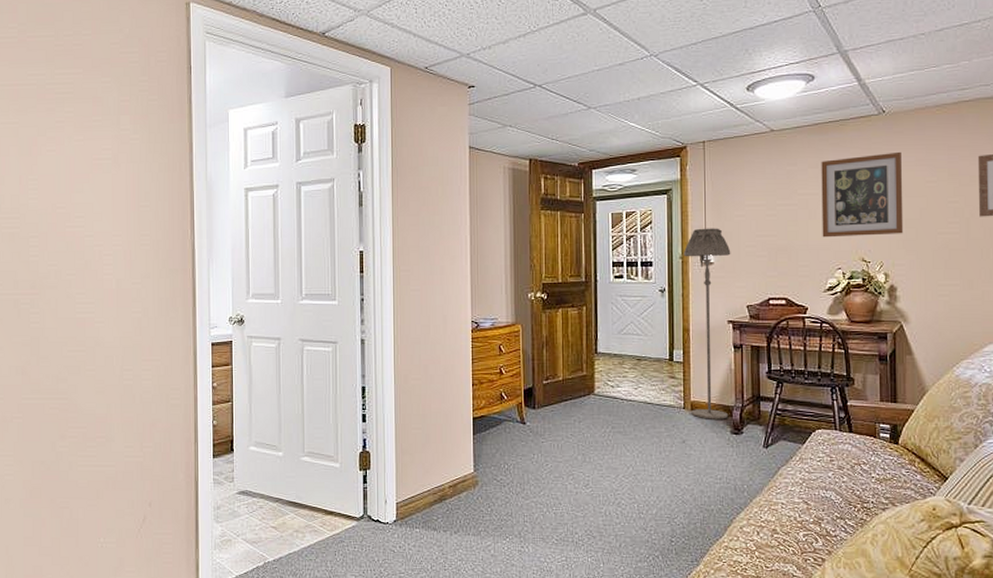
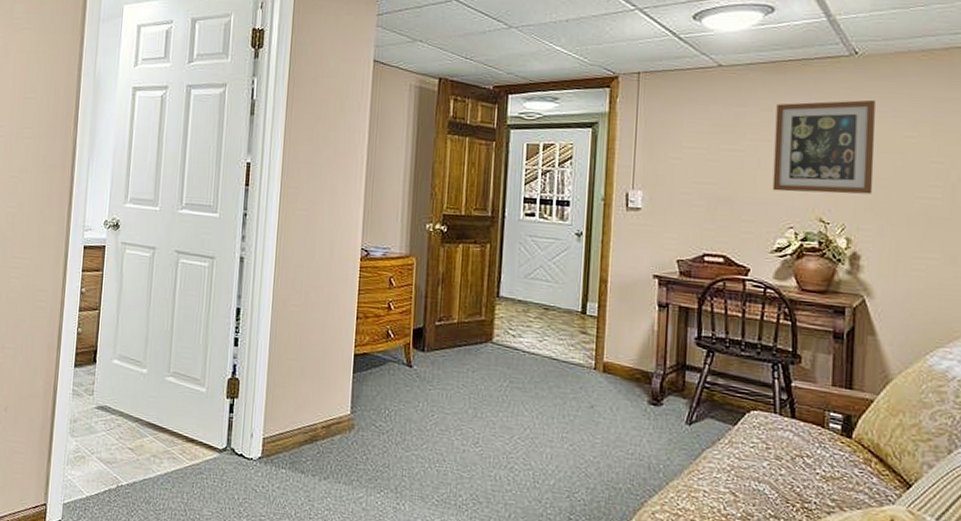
floor lamp: present [683,228,731,419] -> none [603,168,662,387]

